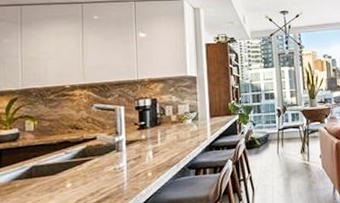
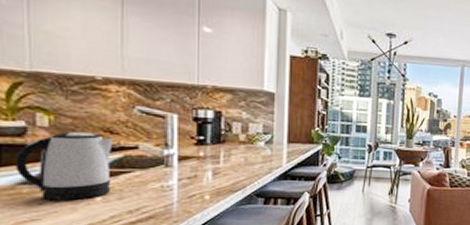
kettle: none [11,131,78,192] -> present [15,131,113,201]

